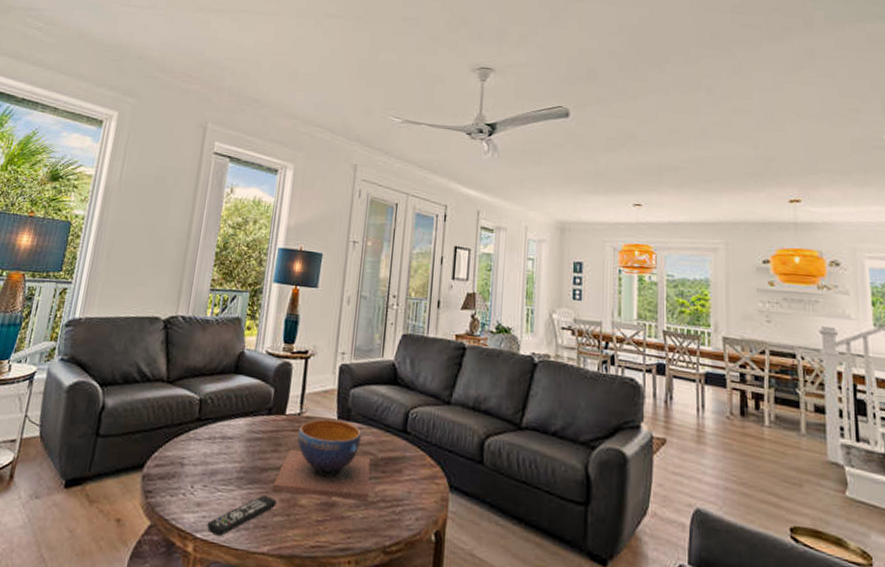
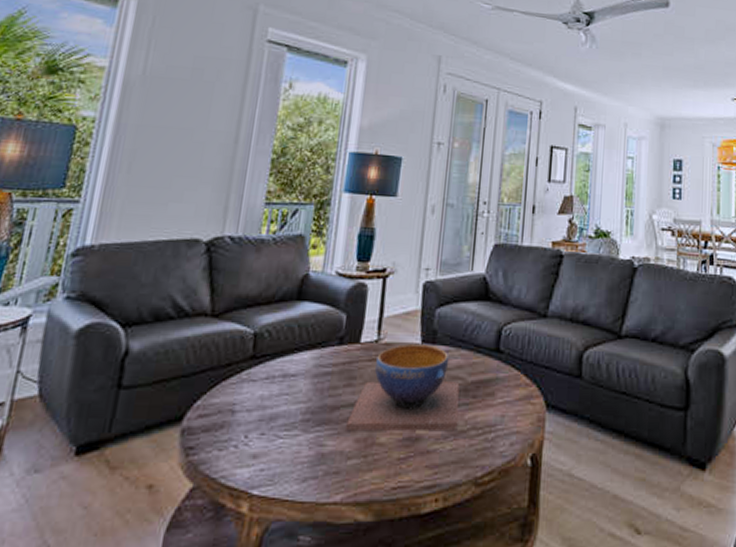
remote control: present [207,495,277,537] -> none [265,437,351,491]

